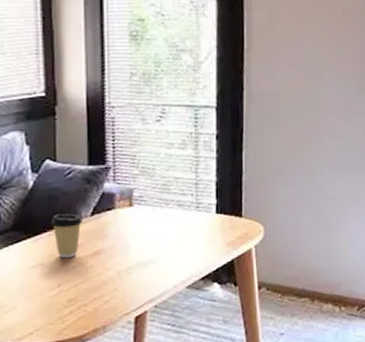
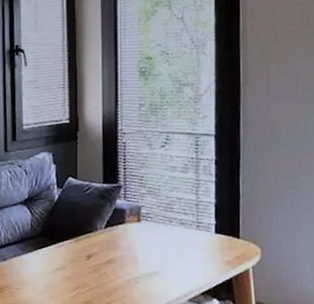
coffee cup: present [51,213,83,259] -> none [72,225,99,265]

